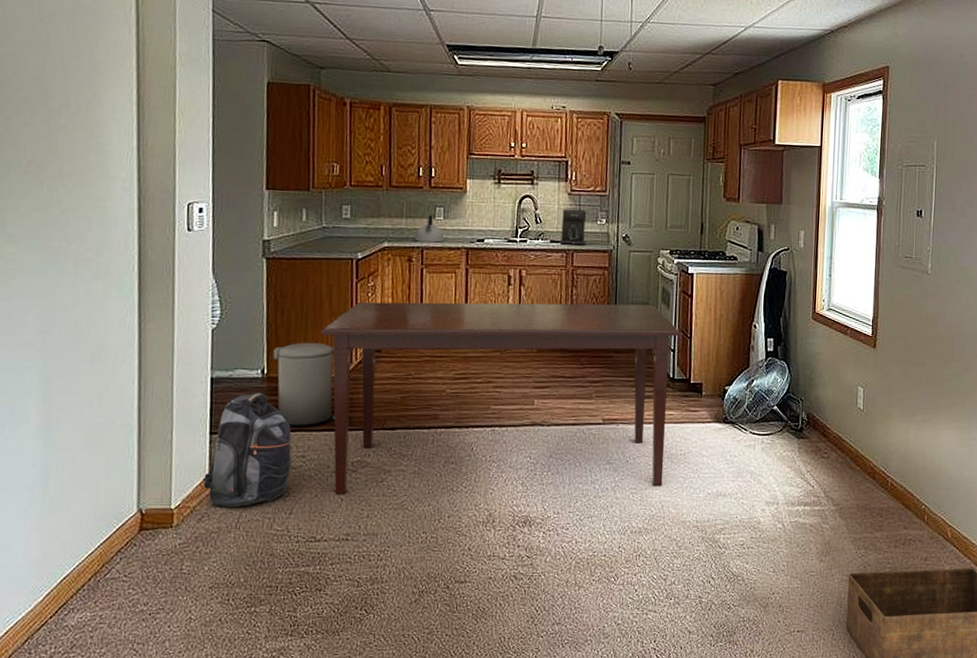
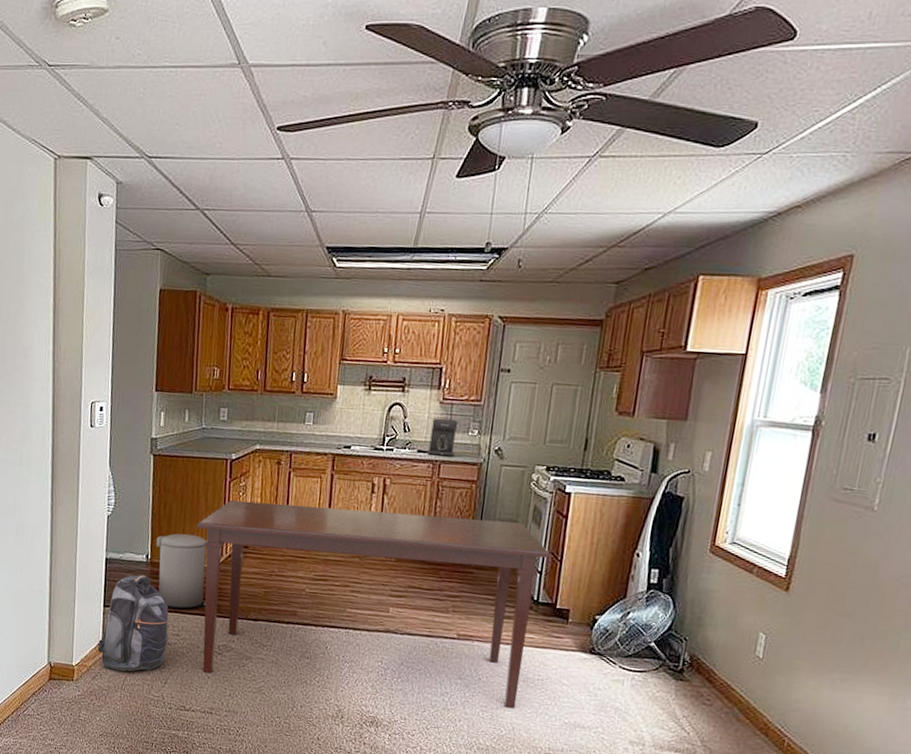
kettle: present [414,214,445,243] -> none [284,419,313,448]

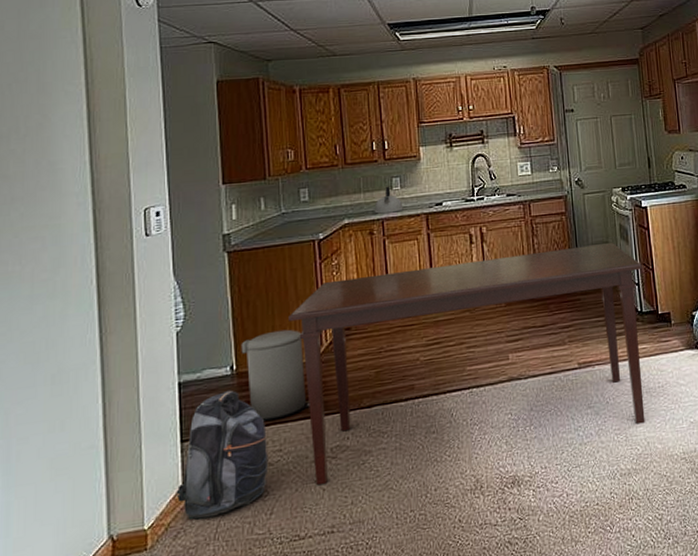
kettle: none [284,419,313,448] -> present [374,186,403,214]
coffee maker: present [427,417,458,457] -> none [515,160,540,197]

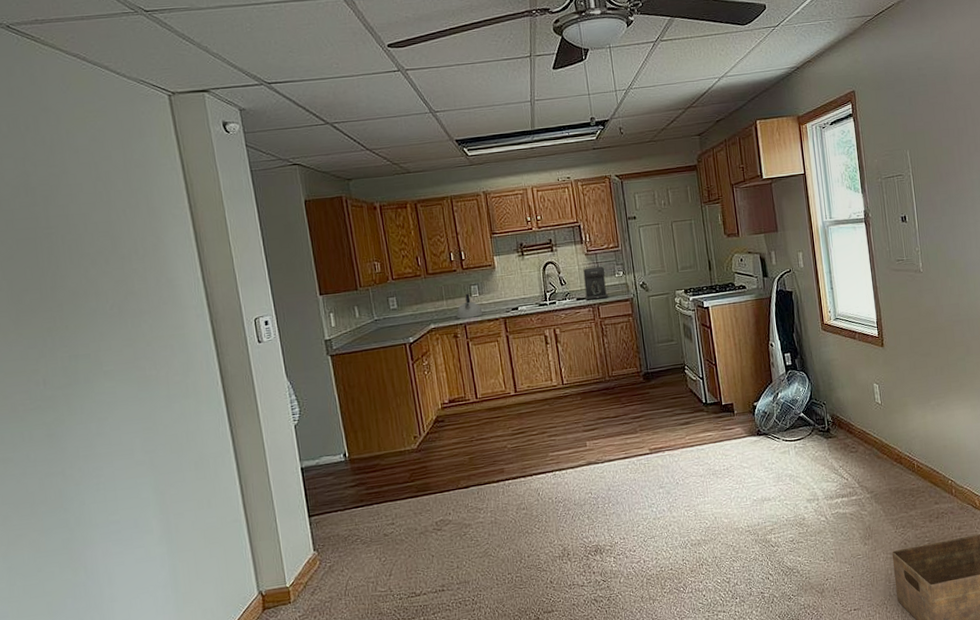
backpack: present [176,390,269,520] -> none [309,473,385,579]
pedal bin: present [241,329,310,423] -> none [350,422,415,501]
dining table: present [289,242,645,486] -> none [389,340,712,553]
coffee maker: none [515,160,540,197] -> present [583,266,608,300]

